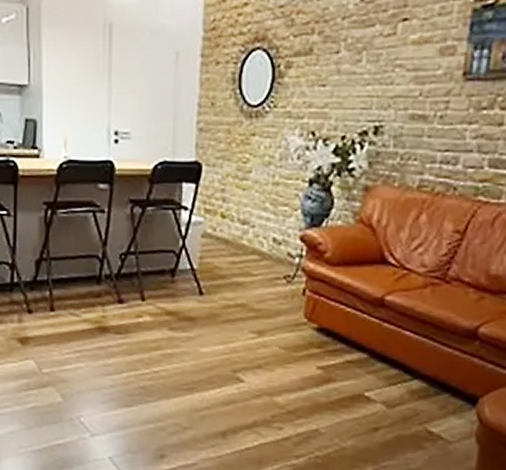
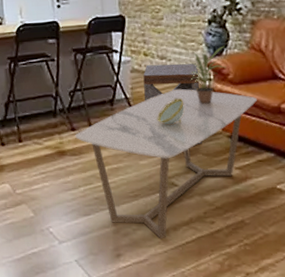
coffee table: none [122,264,358,442] -> present [75,89,258,239]
side table: none [216,230,288,335] -> present [143,63,202,145]
decorative bowl: none [227,274,264,307] -> present [156,97,185,124]
potted plant: none [276,215,326,286] -> present [190,46,227,104]

